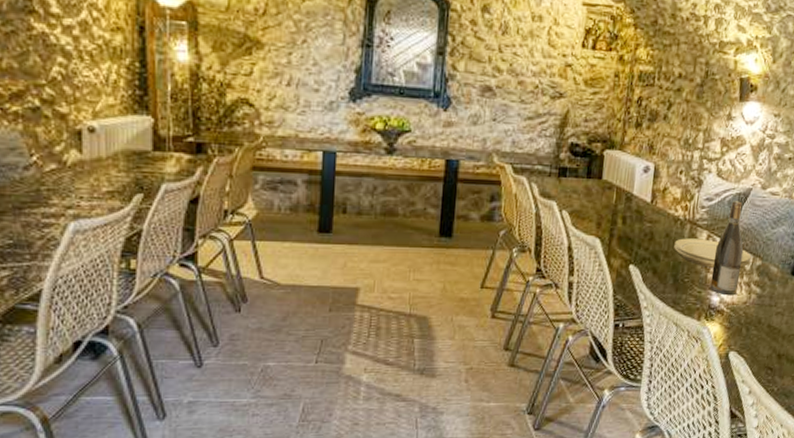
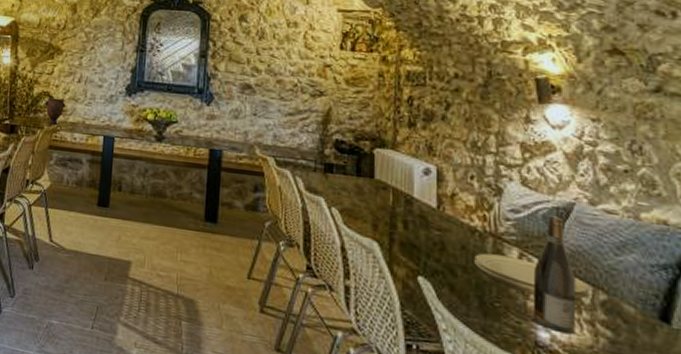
decorative urn: none [244,105,272,142] -> present [45,97,66,126]

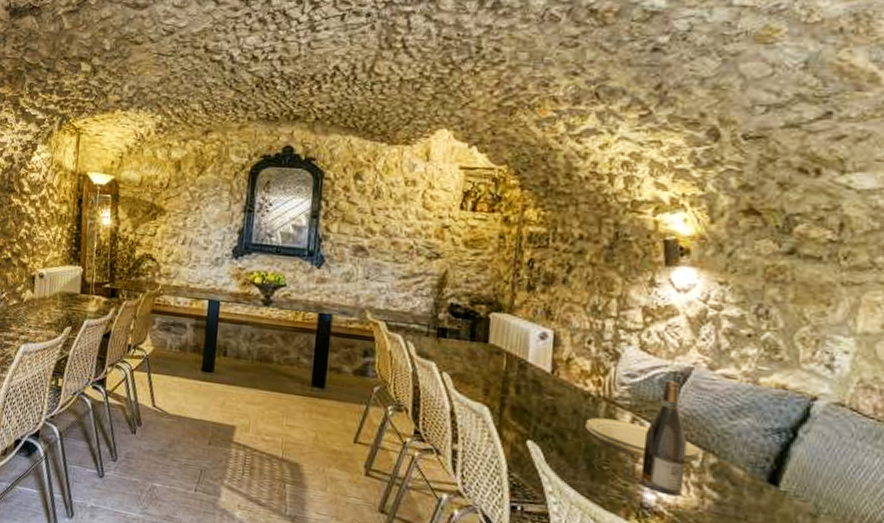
decorative urn: present [45,97,66,126] -> none [147,260,169,290]

